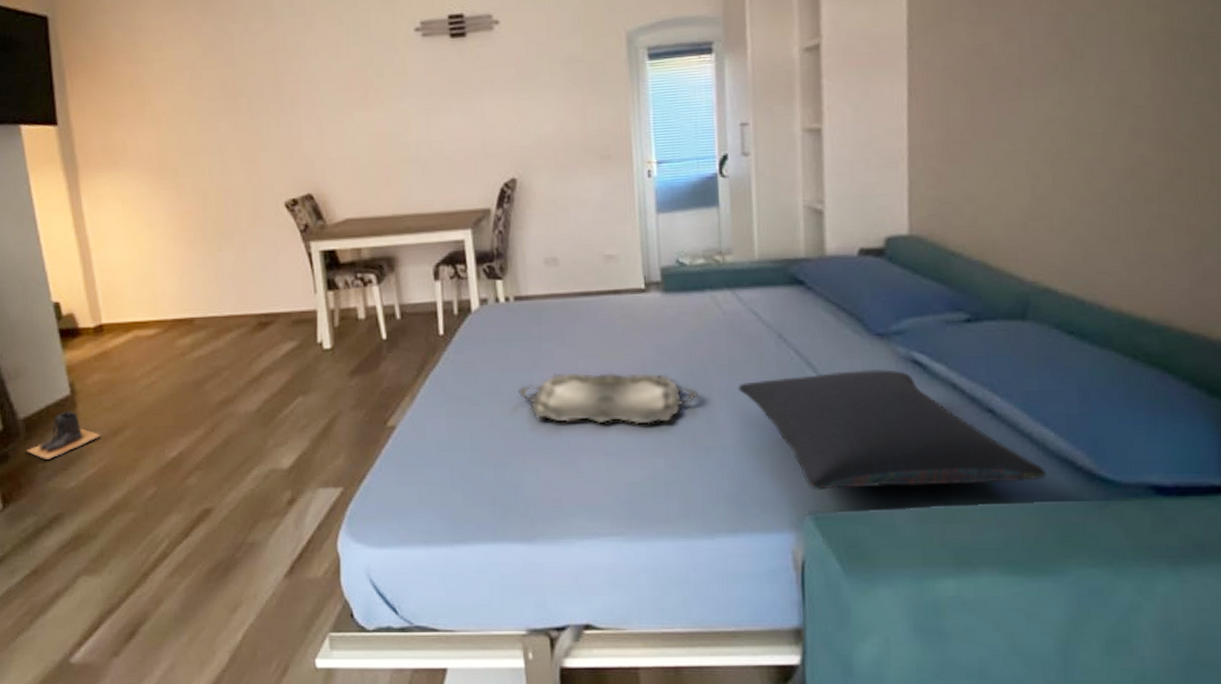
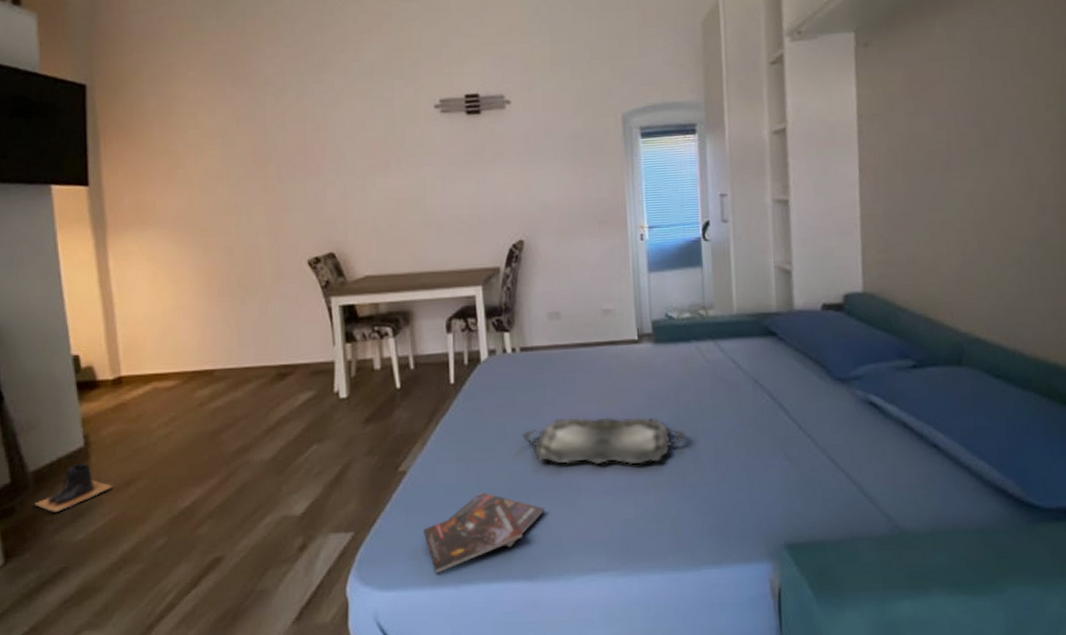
booklet: none [414,450,543,533] -> present [422,492,544,574]
pillow: present [738,369,1047,490] -> none [721,411,984,522]

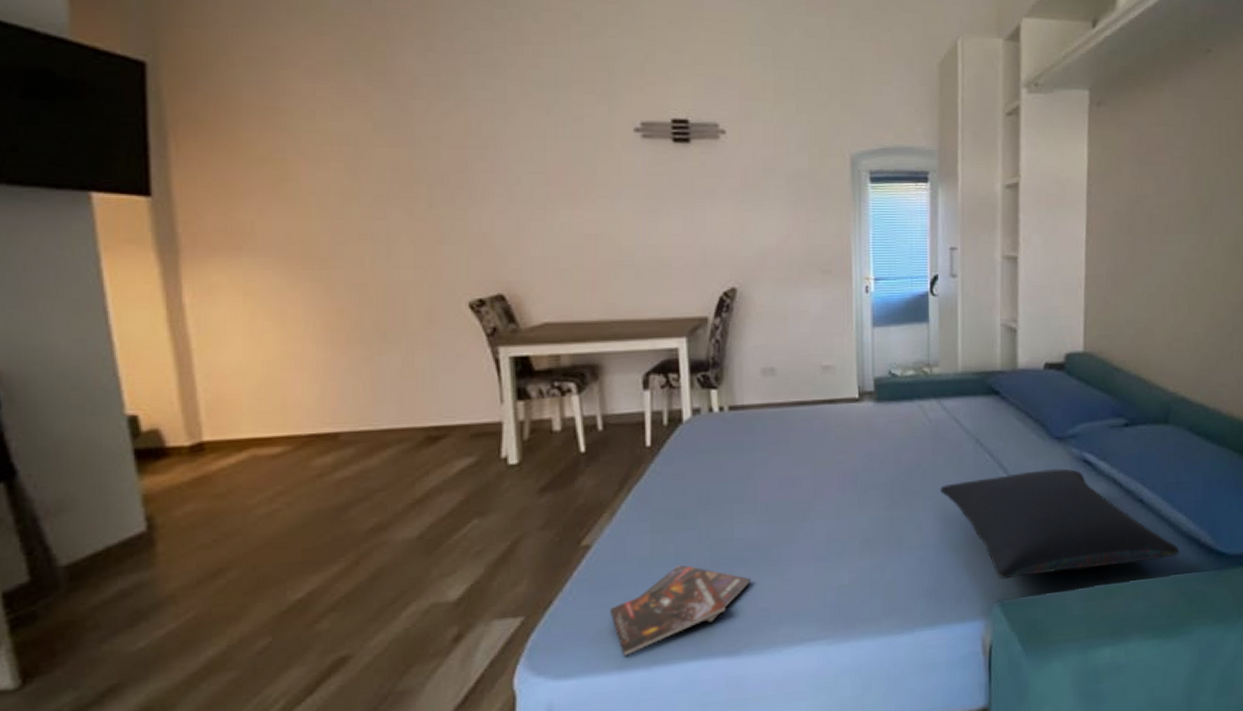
boots: present [33,463,114,513] -> none [67,552,192,617]
serving tray: present [522,416,685,465] -> none [728,478,904,532]
pillow: none [721,411,984,522] -> present [940,468,1180,580]

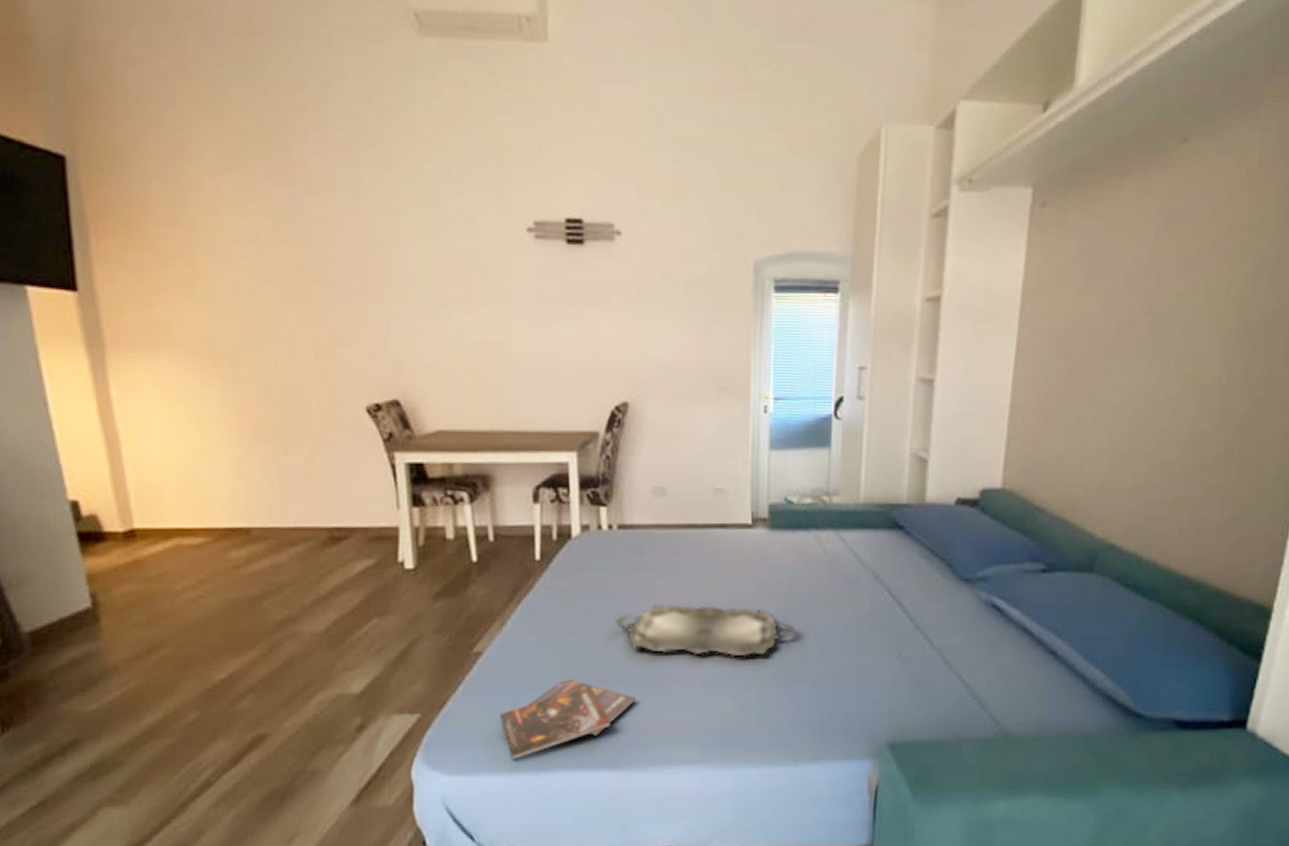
serving tray: none [728,478,904,532] -> present [614,604,794,657]
pillow: present [940,468,1180,580] -> none [833,612,1093,722]

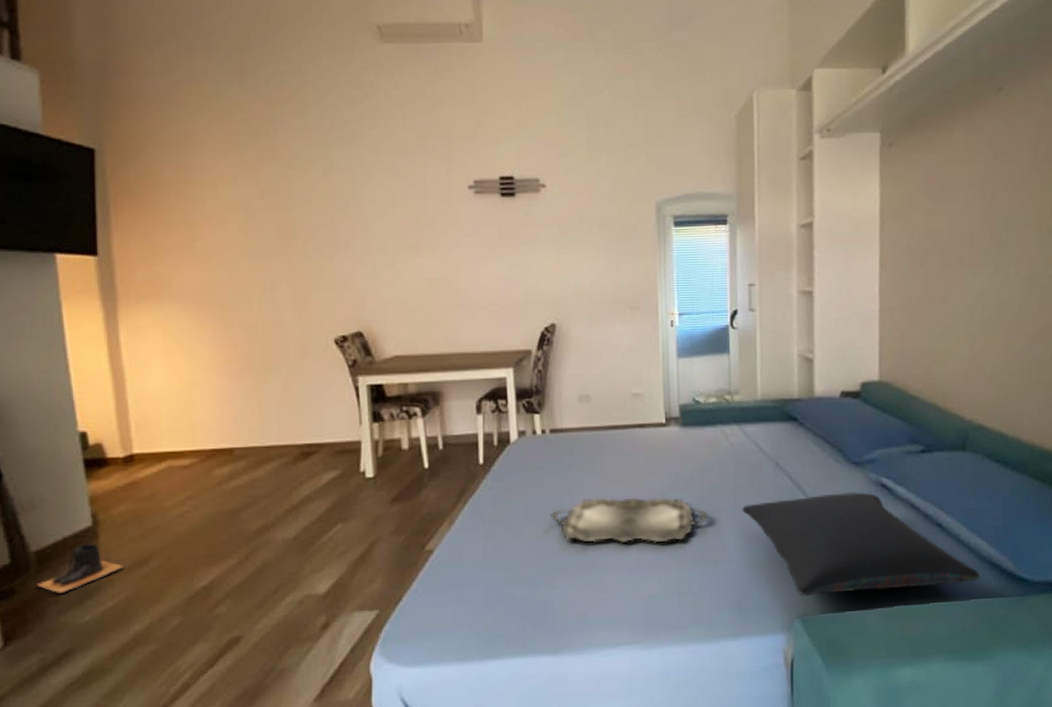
boots: none [32,626,132,680] -> present [36,543,125,594]
booklet: present [499,678,635,760] -> none [449,570,570,650]
pillow: none [833,612,1093,722] -> present [742,492,980,596]

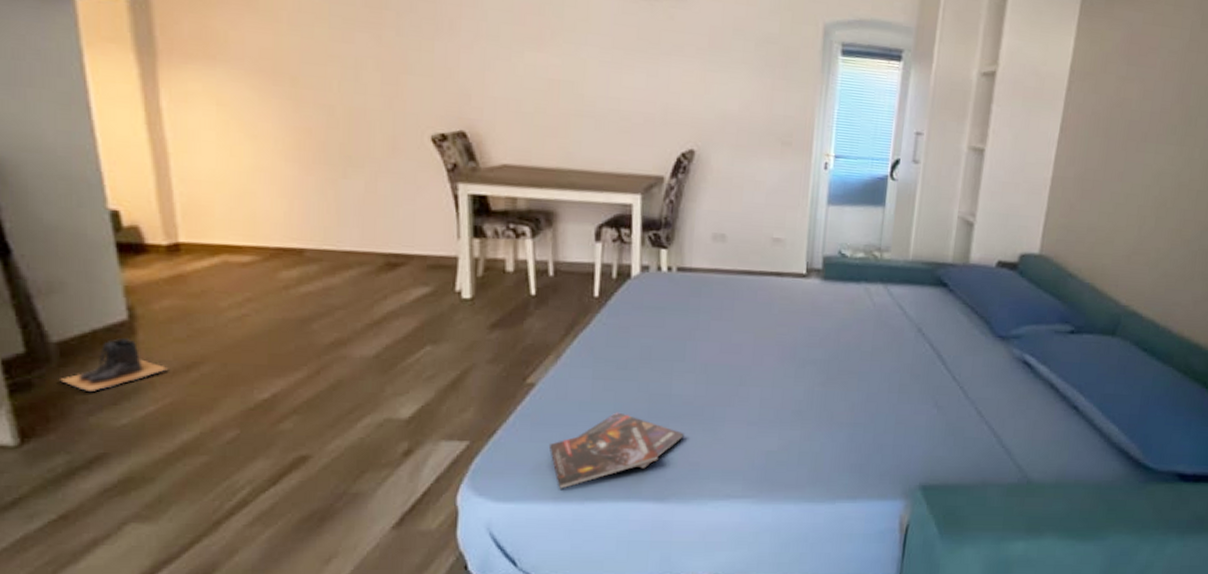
booklet: none [449,570,570,650] -> present [548,412,684,489]
serving tray: present [549,497,708,544] -> none [668,345,840,399]
pillow: present [742,492,980,596] -> none [876,365,1107,466]

